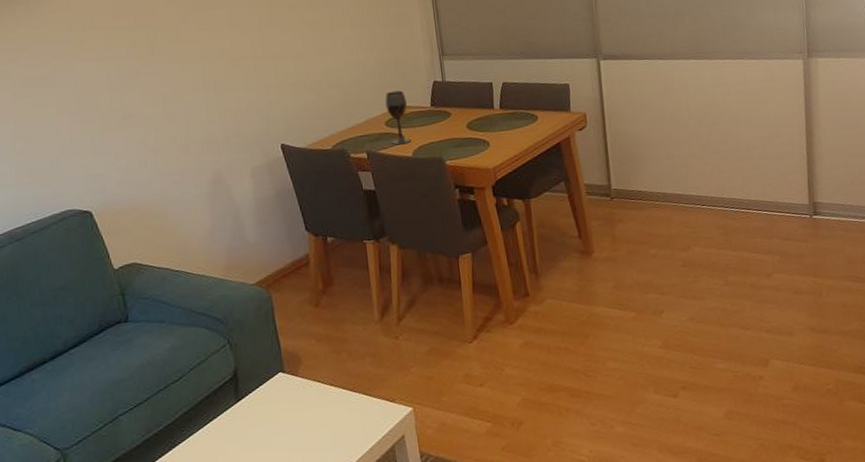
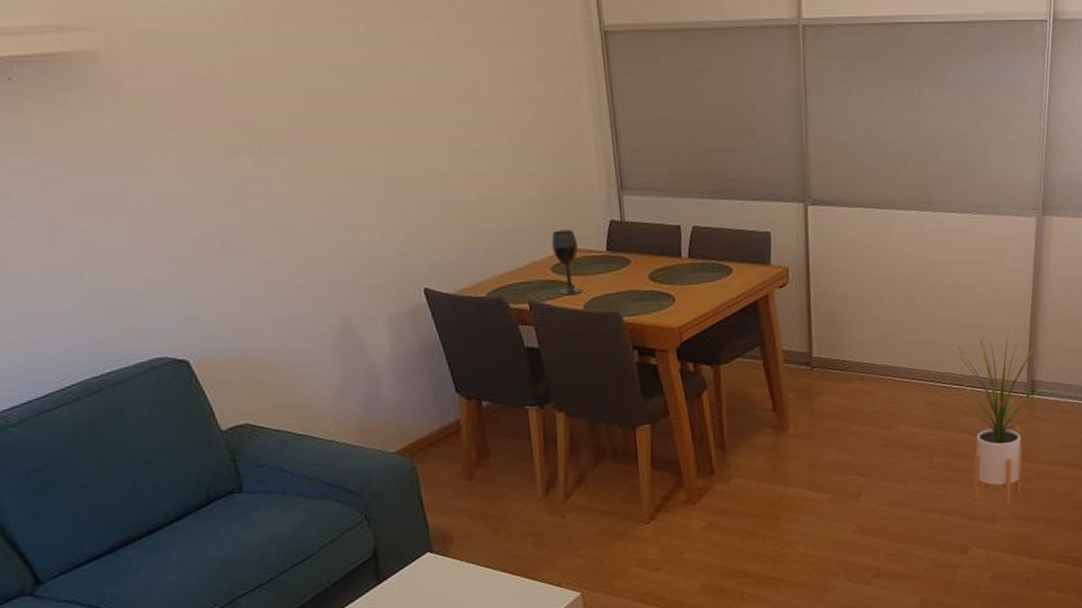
house plant: none [741,158,832,320] -> present [956,329,1048,507]

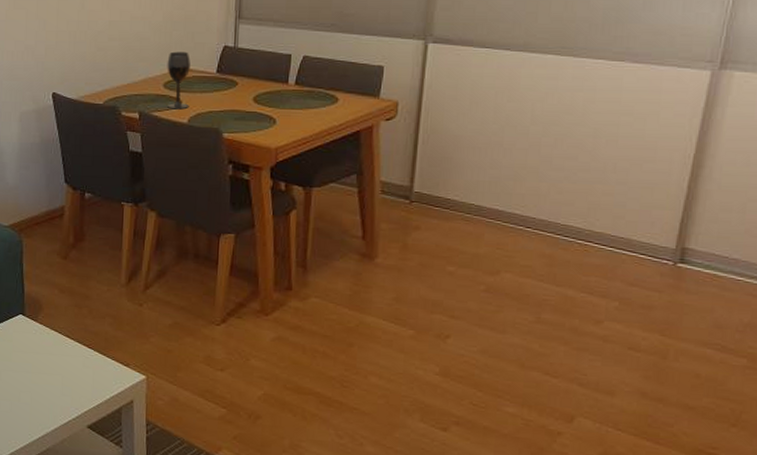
house plant: present [956,329,1048,507] -> none [579,188,708,381]

